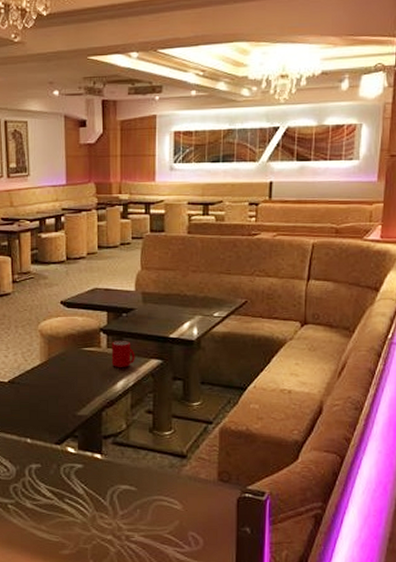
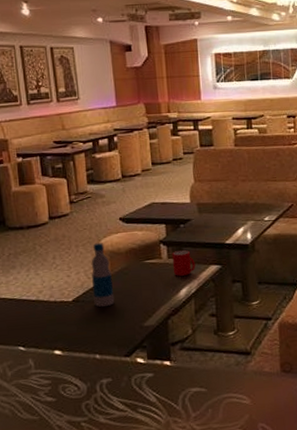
bottle: none [29,325,50,391] -> present [91,243,115,307]

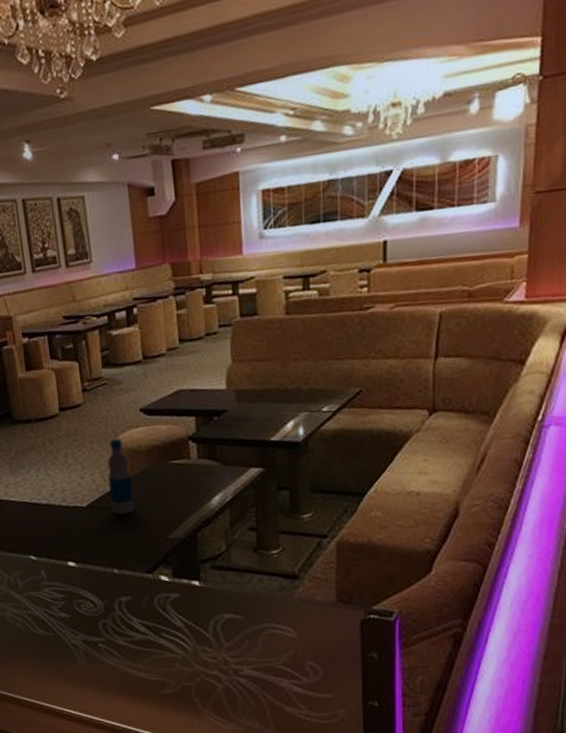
cup: present [172,250,196,277] -> none [202,449,232,481]

